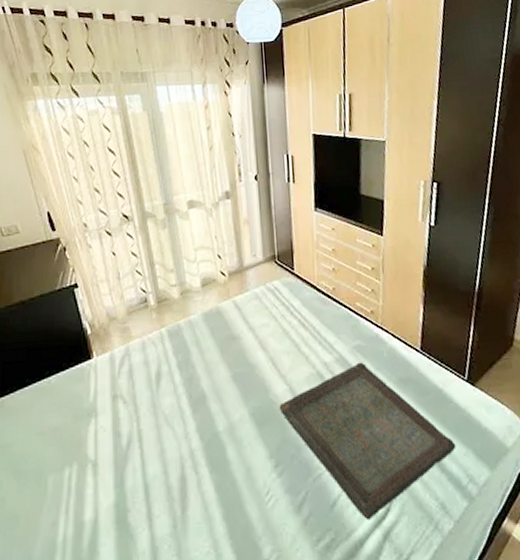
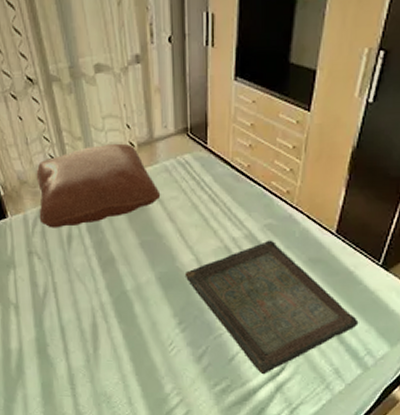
pillow: none [126,273,252,367] -> present [36,143,161,228]

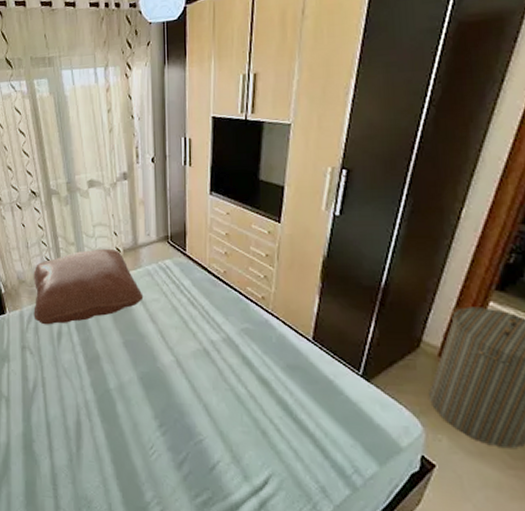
serving tray: present [184,240,359,375] -> none [165,344,343,488]

